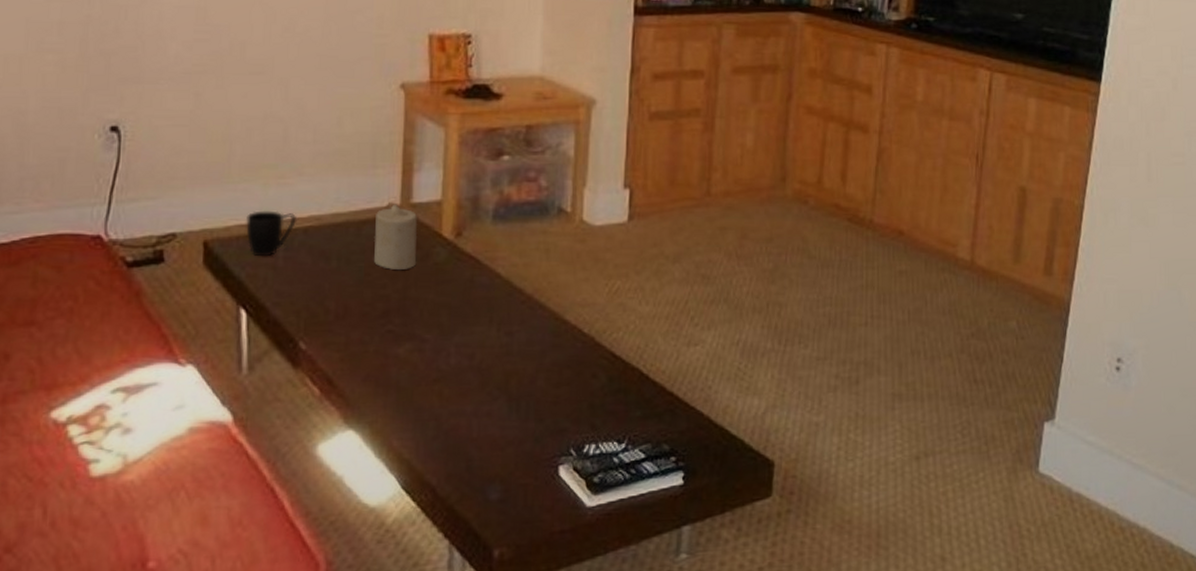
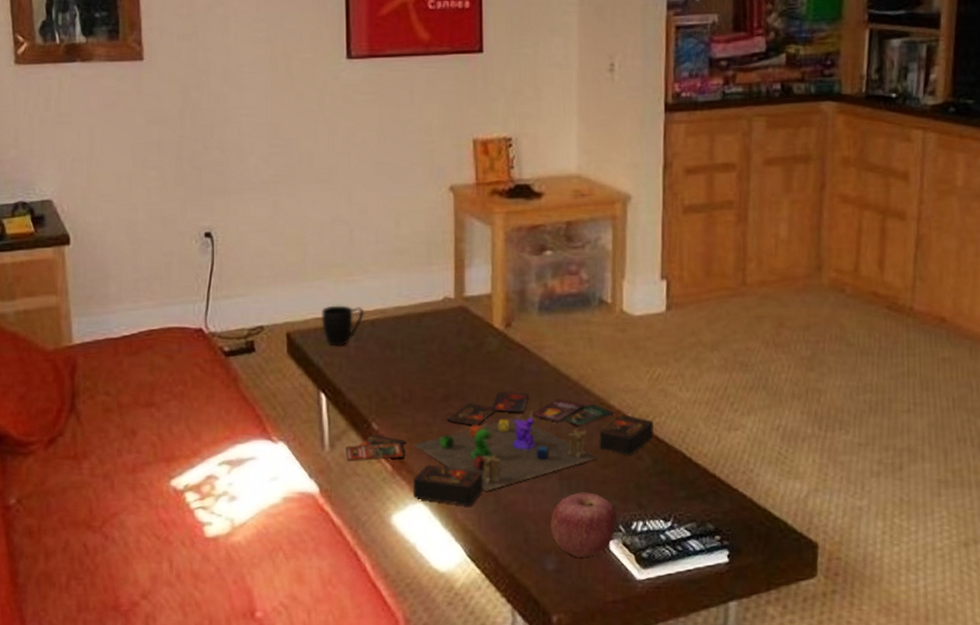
board game: none [267,306,610,432] -> present [346,392,654,505]
candle: present [374,204,417,270] -> none [433,297,472,358]
apple: none [496,414,569,485] -> present [551,492,618,557]

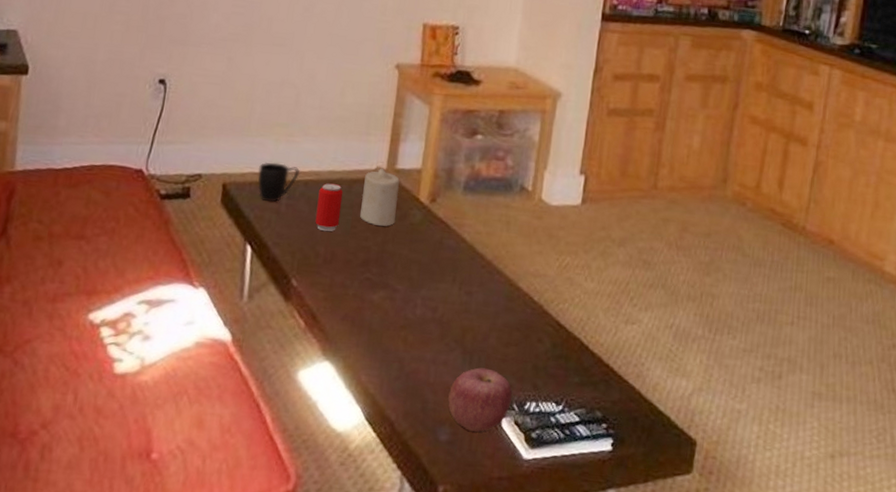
board game: present [346,392,654,505] -> none [262,263,557,369]
beverage can: none [387,320,413,371] -> present [315,183,343,232]
candle: none [433,297,472,358] -> present [360,168,400,226]

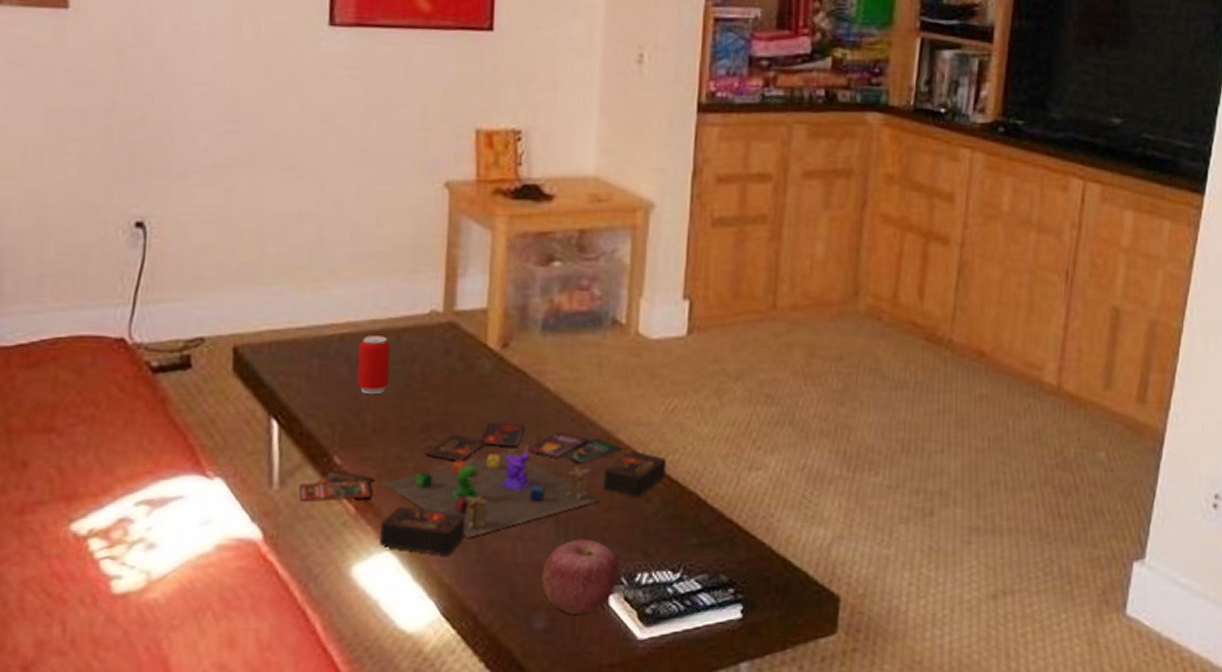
mug: present [257,162,300,203] -> none [278,315,333,365]
board game: none [262,263,557,369] -> present [299,422,666,554]
candle: present [360,168,400,226] -> none [414,311,461,382]

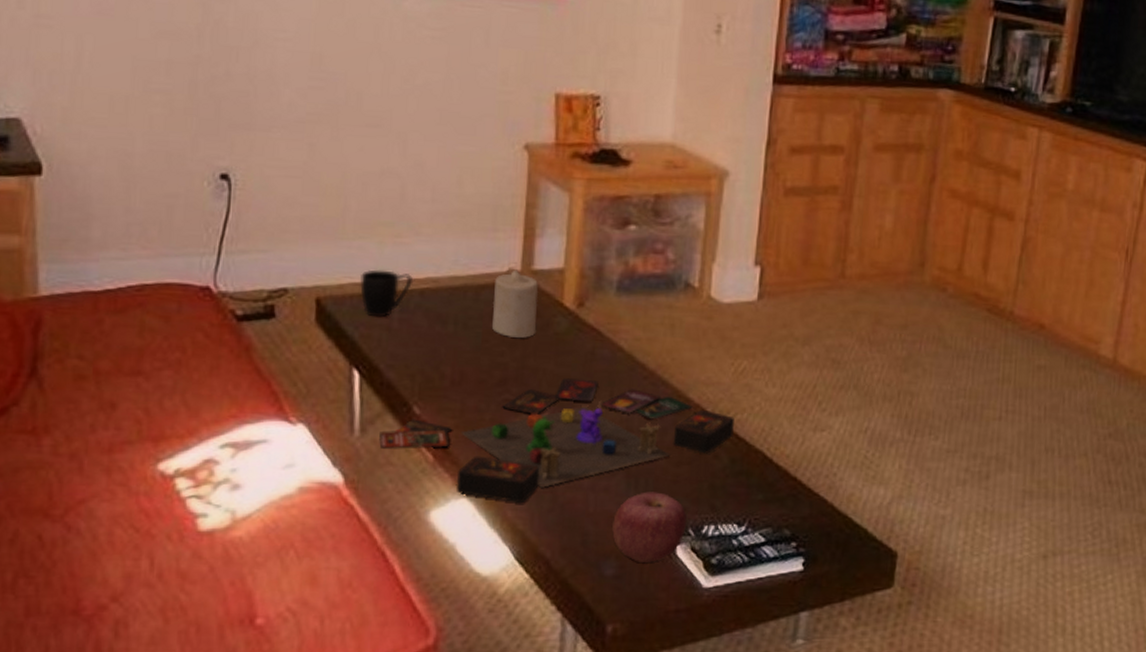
mug: none [278,315,333,365] -> present [360,269,414,318]
beverage can: present [357,335,391,395] -> none [437,291,470,349]
candle: none [414,311,461,382] -> present [492,269,538,338]

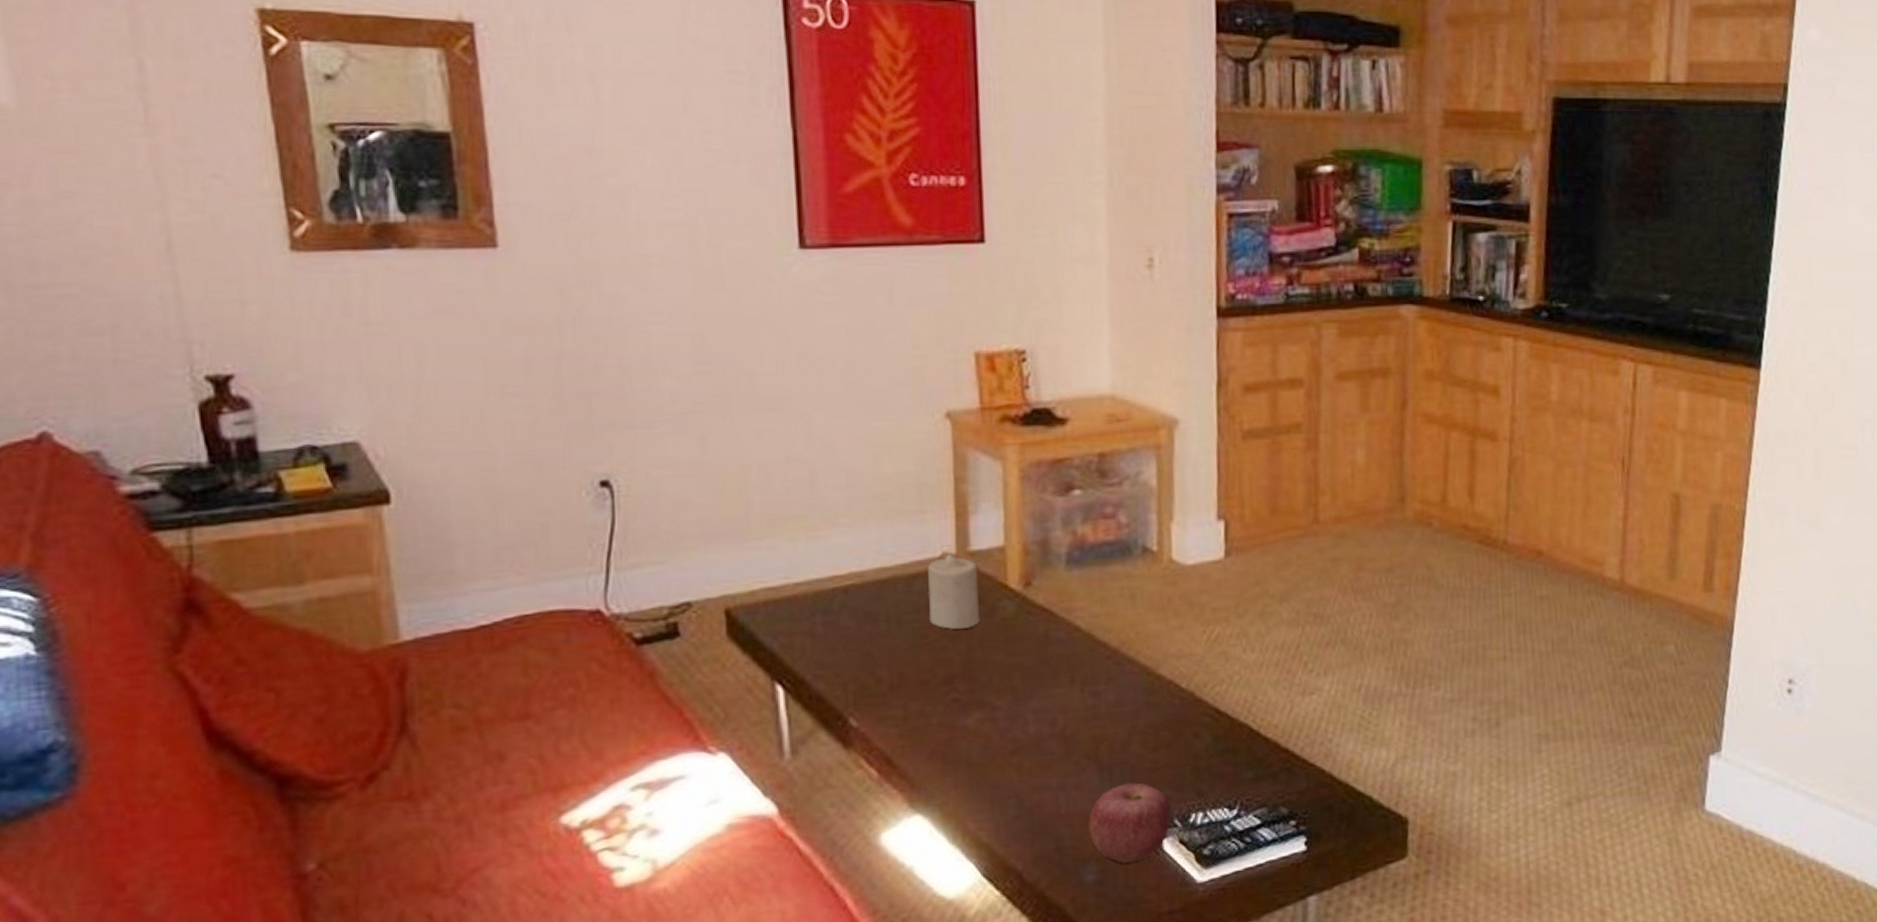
mug: present [360,269,414,318] -> none [774,569,835,623]
board game: present [379,378,734,503] -> none [814,667,1213,813]

